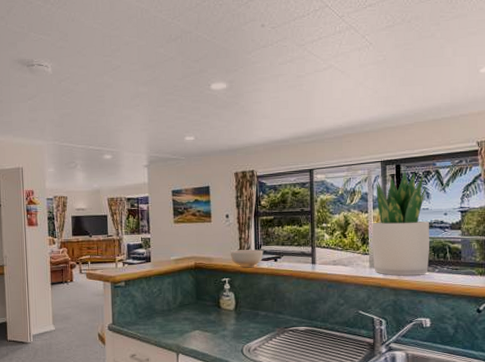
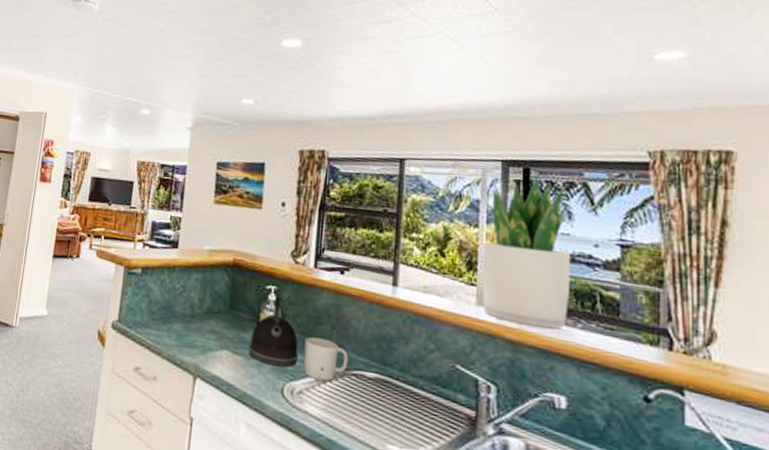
kettle: none [214,286,250,335] -> present [248,297,298,367]
bowl: present [230,249,264,268] -> none [281,250,327,278]
mug: none [254,309,286,338] -> present [303,337,349,382]

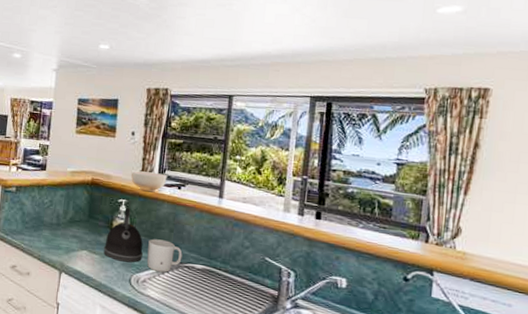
bowl: none [281,250,327,278] -> present [130,170,167,192]
planter: present [482,178,570,330] -> none [288,111,361,229]

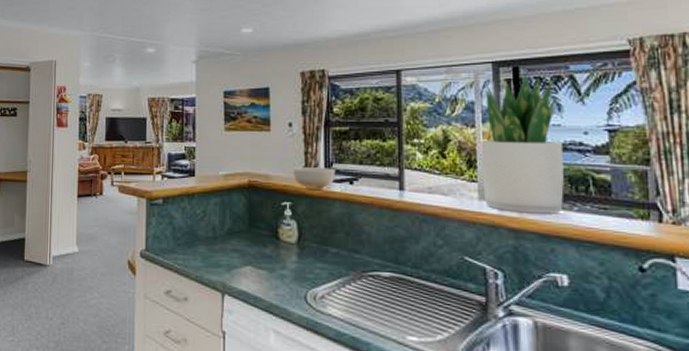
kettle: present [103,208,143,263] -> none [270,212,317,276]
mug: present [146,238,183,272] -> none [322,245,364,285]
planter: none [288,111,361,229] -> present [481,75,564,214]

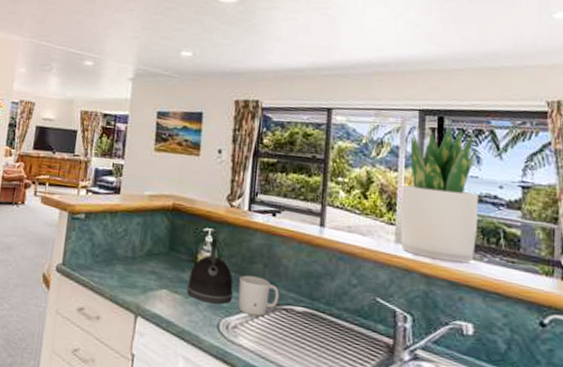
kettle: none [270,212,317,276] -> present [186,238,233,304]
bowl: present [292,167,336,191] -> none [217,194,260,220]
mug: none [322,245,364,285] -> present [237,275,280,316]

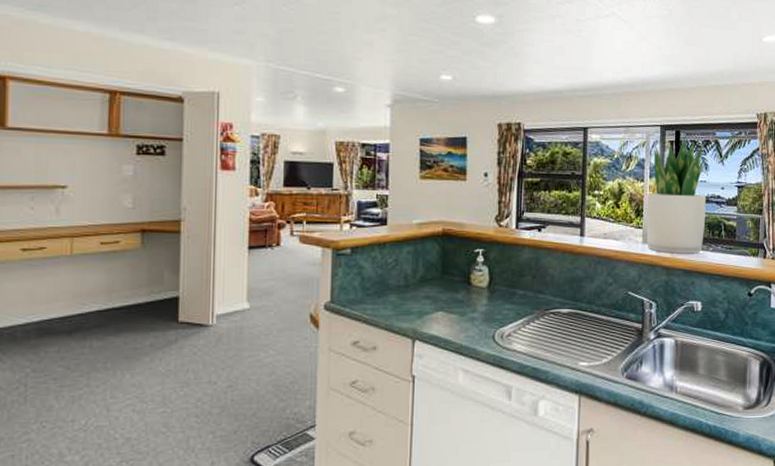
kettle: present [186,238,233,304] -> none [461,258,505,318]
mug: present [237,275,280,316] -> none [510,288,547,322]

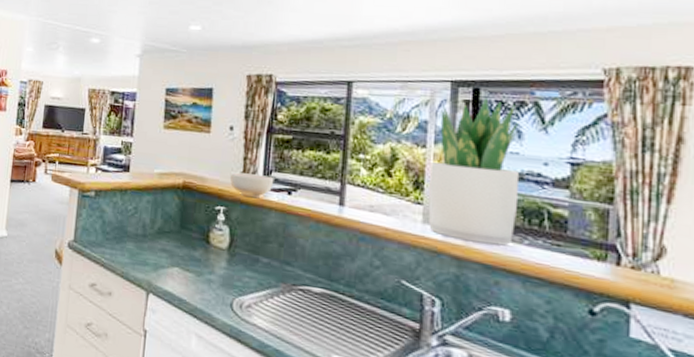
bowl: none [486,216,526,238] -> present [229,172,274,198]

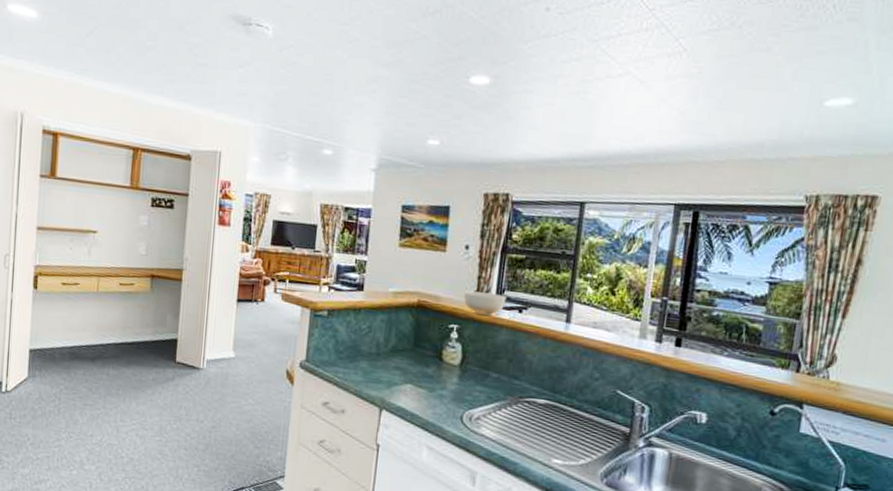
planter: present [428,98,520,246] -> none [644,221,731,357]

